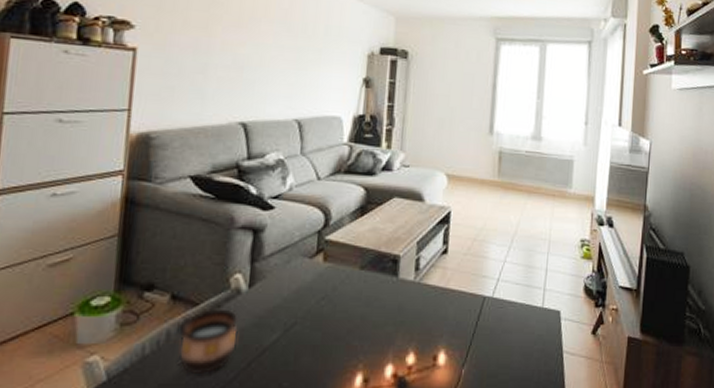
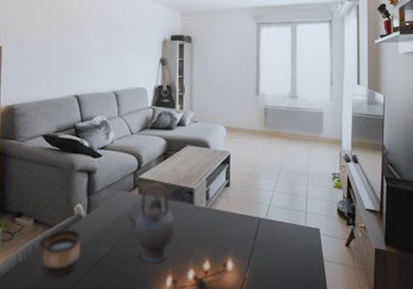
teapot: none [303,247,373,356] -> present [125,183,176,263]

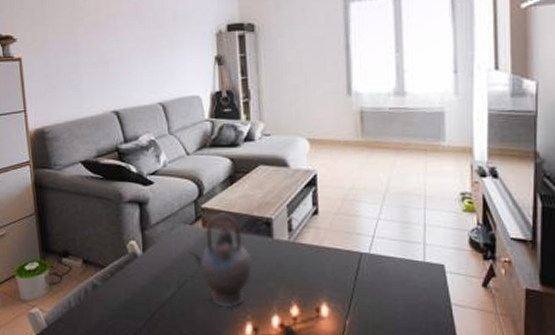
cup: present [40,229,81,277] -> none [93,270,141,324]

